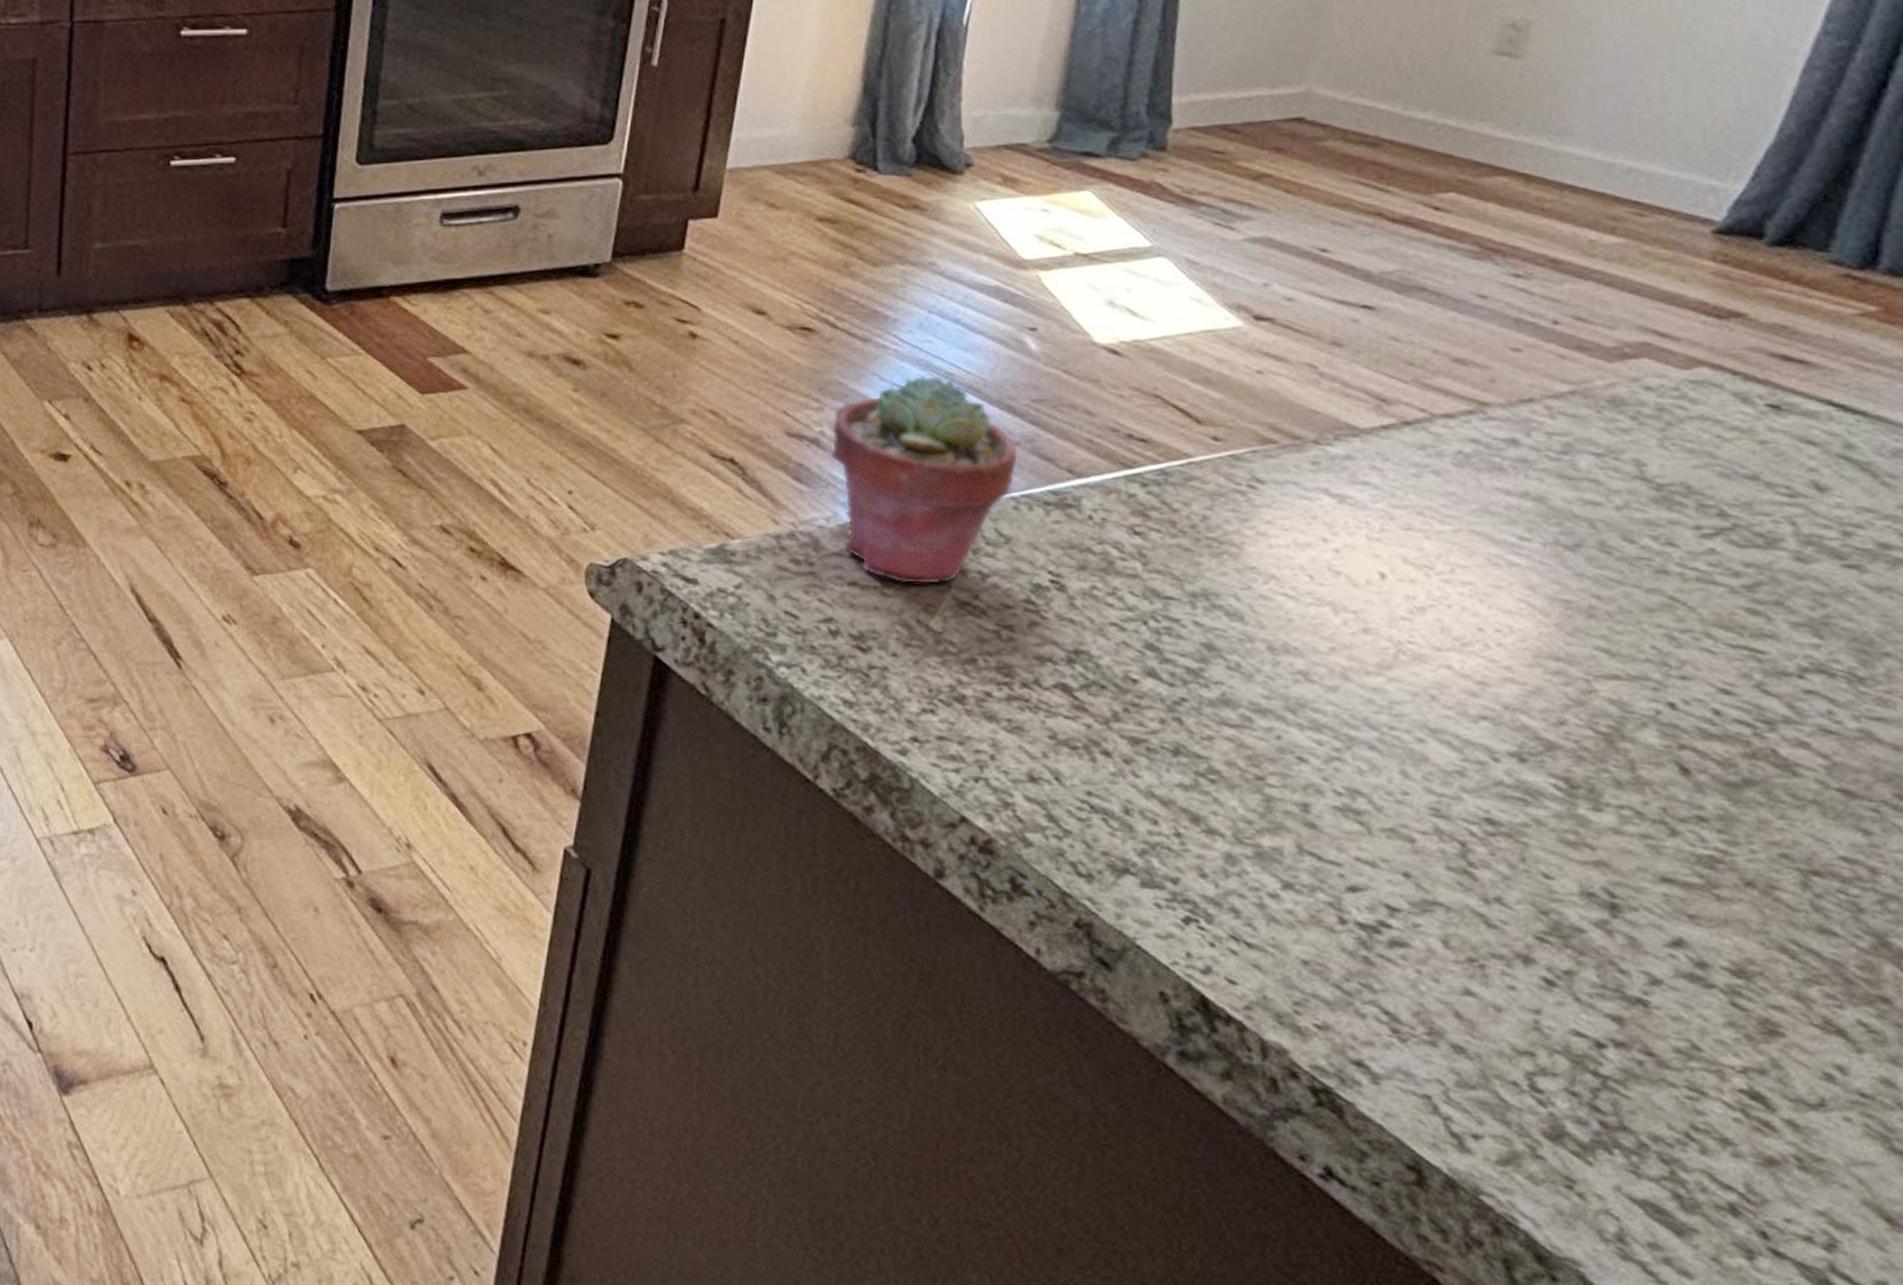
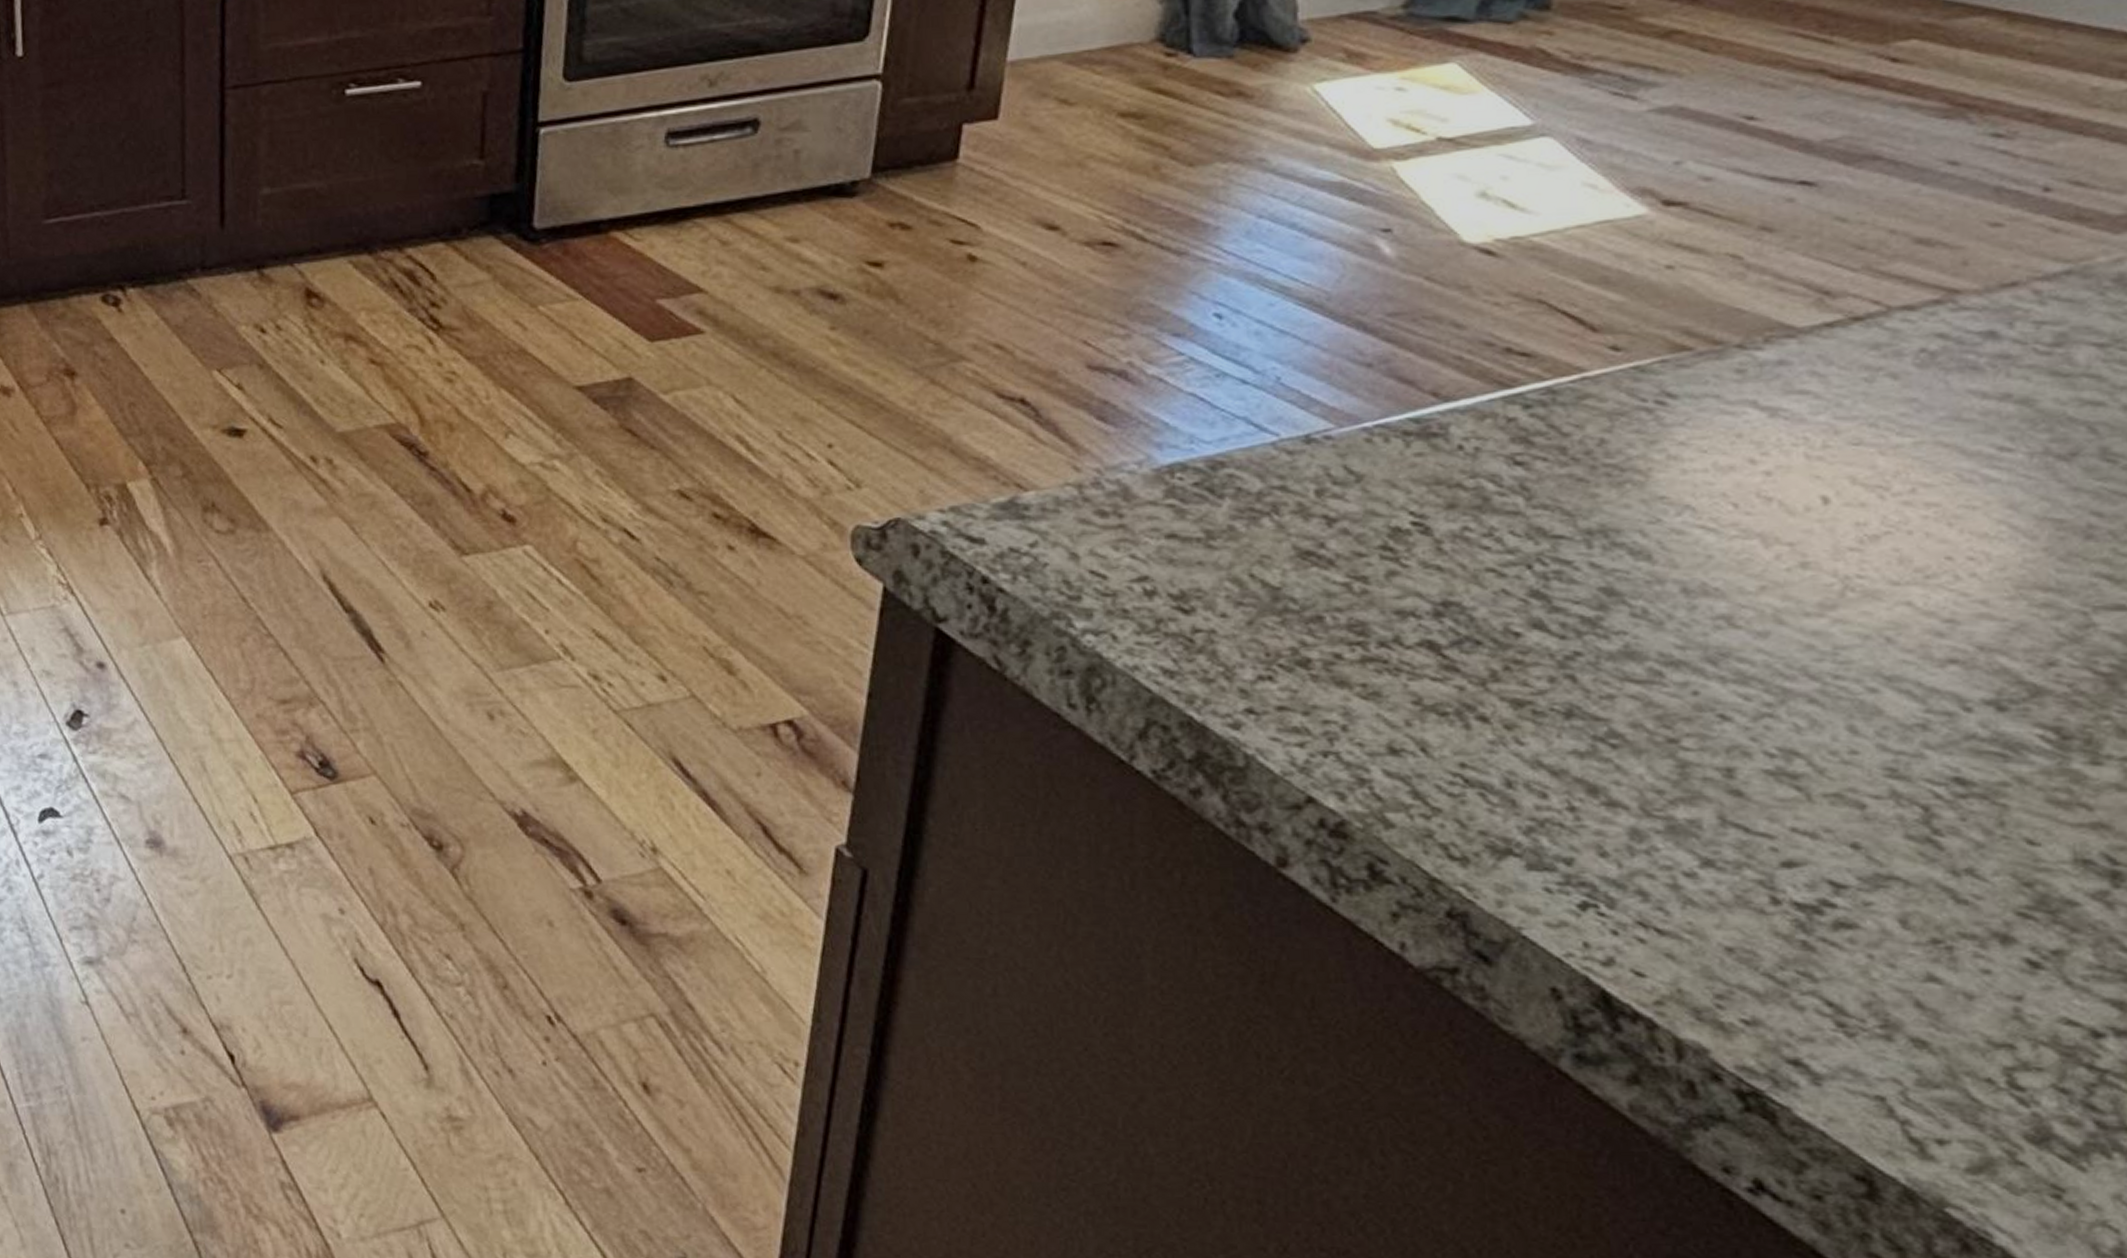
potted succulent: present [830,375,1019,585] -> none [1141,290,1372,534]

